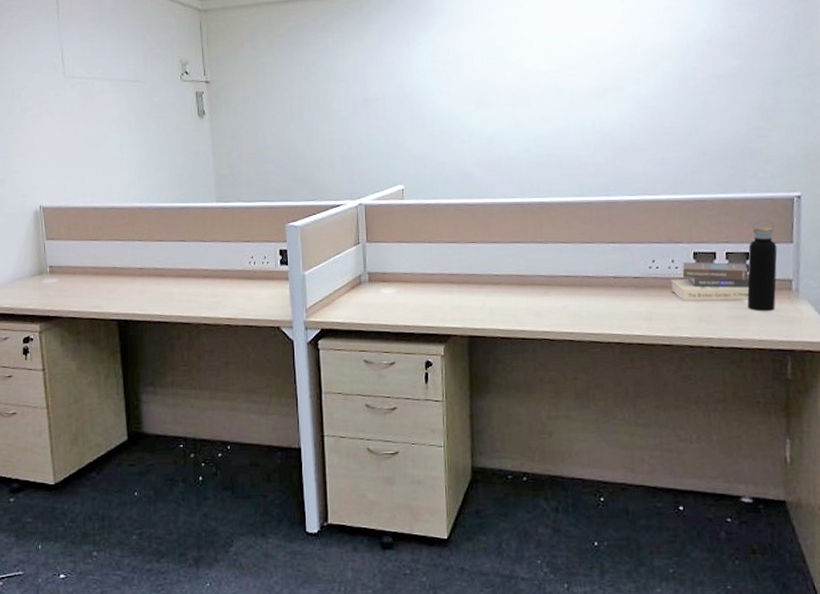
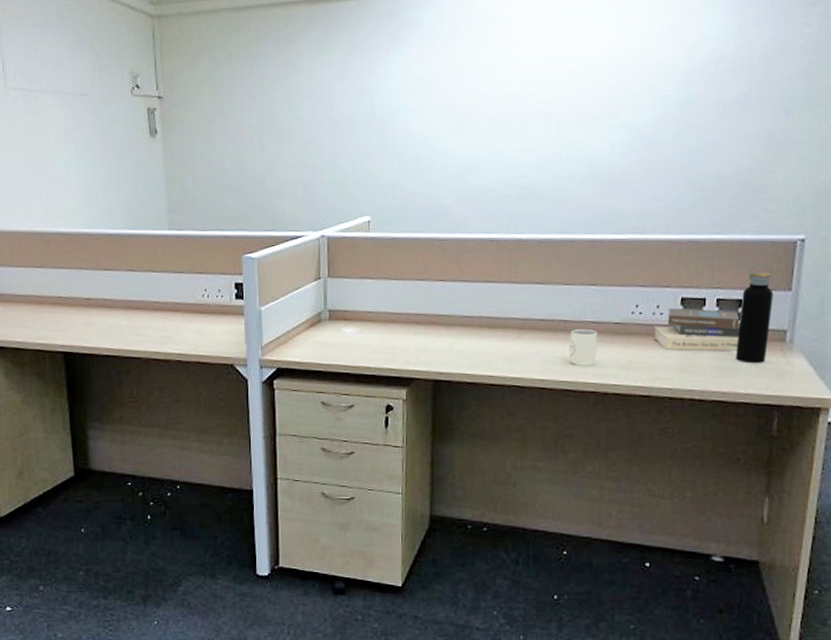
mug: none [593,284,620,318] -> present [569,329,597,366]

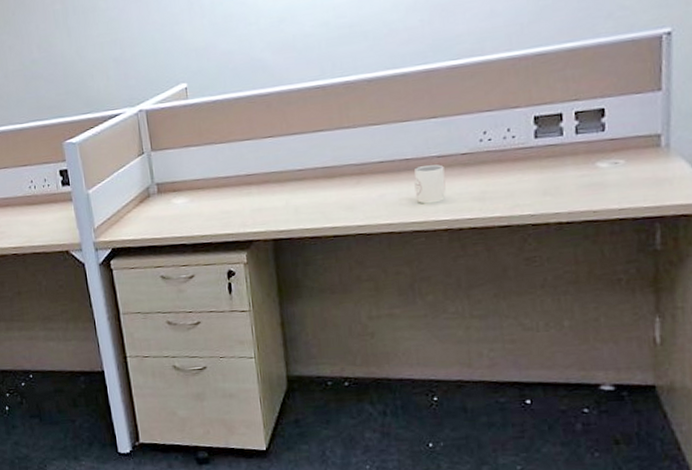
books: present [653,308,740,351] -> none [506,122,606,174]
water bottle: present [735,264,774,364] -> none [603,66,641,177]

